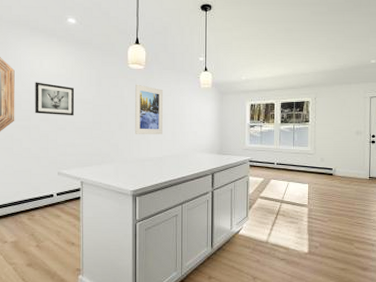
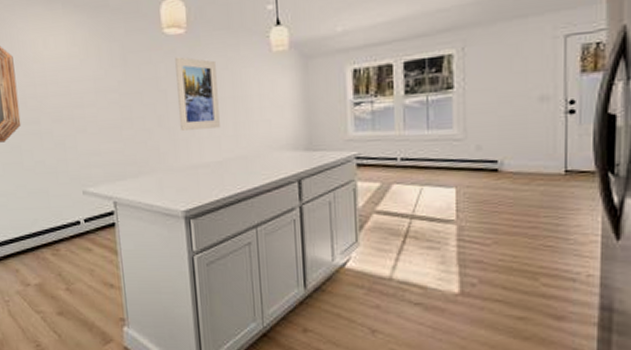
wall art: present [35,82,75,116] -> none [40,69,95,114]

